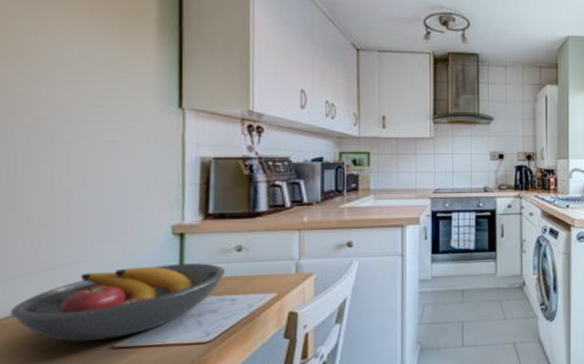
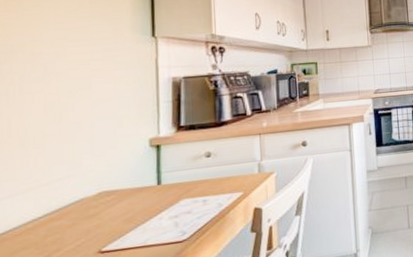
fruit bowl: present [9,263,226,342] -> none [9,170,198,249]

